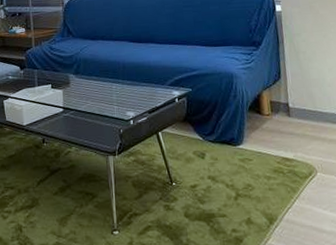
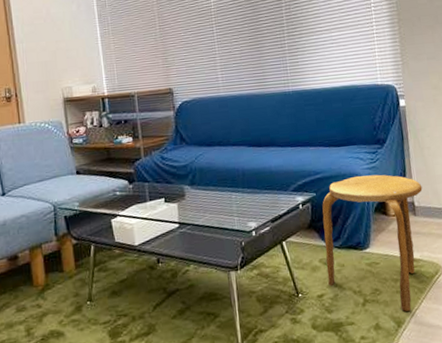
stool: none [197,75,297,209] -> present [322,174,423,312]

